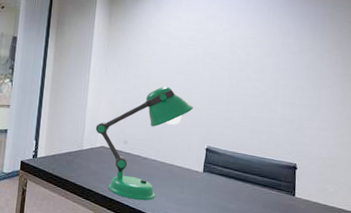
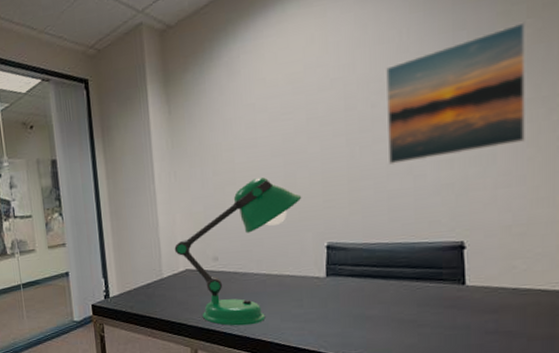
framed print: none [254,23,343,102] -> present [386,22,526,165]

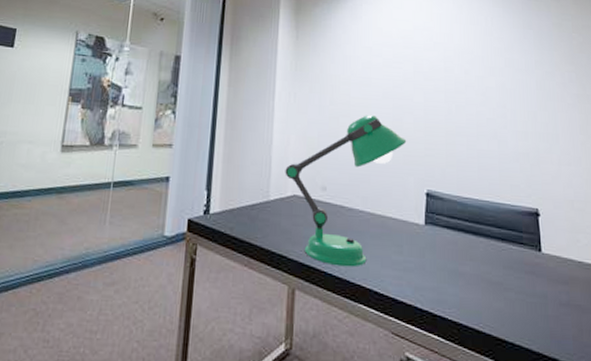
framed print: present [386,22,526,165] -> none [476,34,578,129]

